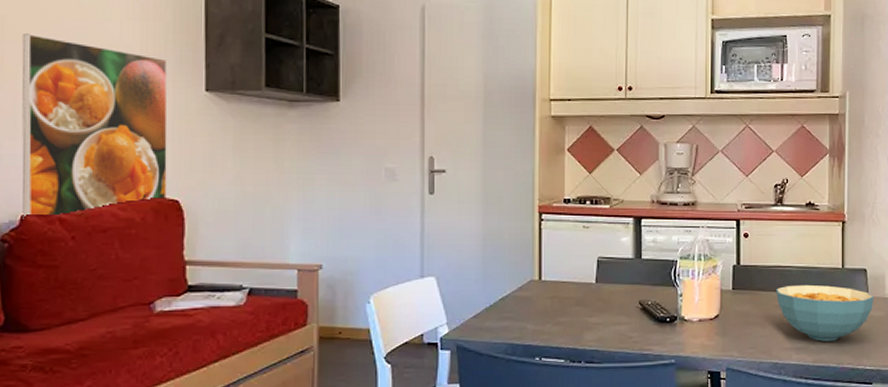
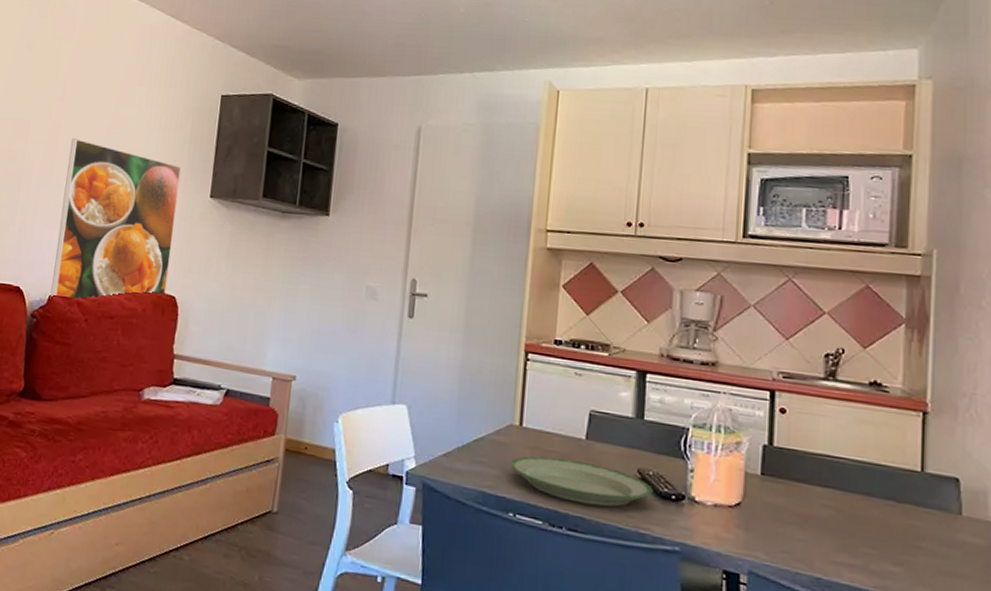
plate: none [532,302,652,339] -> present [509,456,653,507]
cereal bowl: present [776,284,873,341] -> none [822,481,970,566]

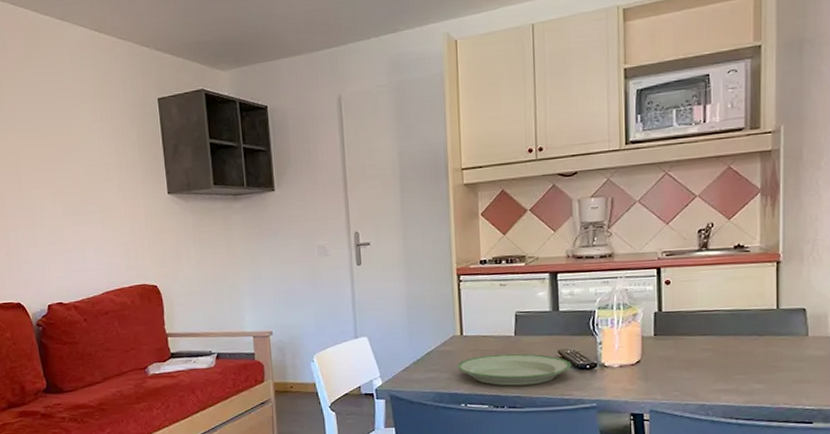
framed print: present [50,138,181,299] -> none [31,162,148,308]

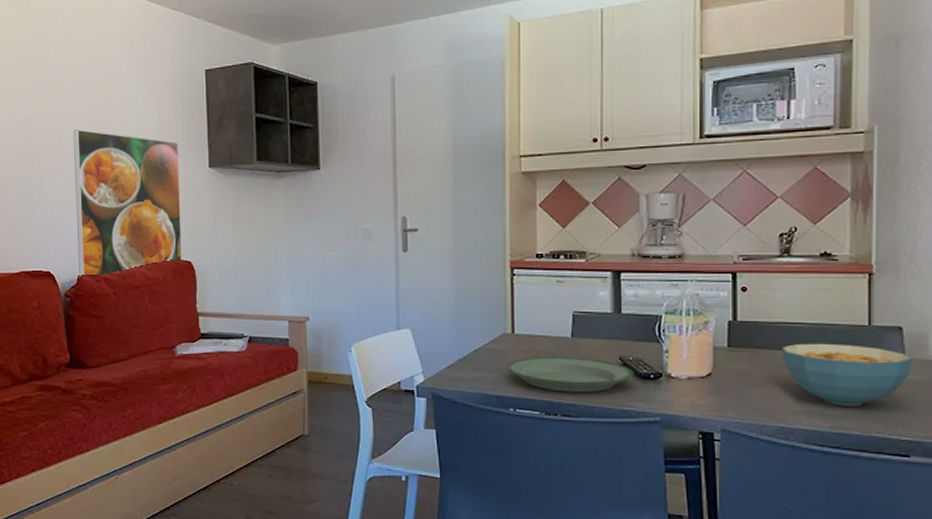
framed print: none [31,162,148,308] -> present [73,129,182,279]
cereal bowl: none [702,327,814,383] -> present [782,343,912,406]

